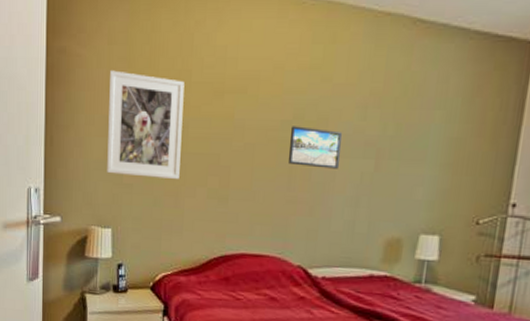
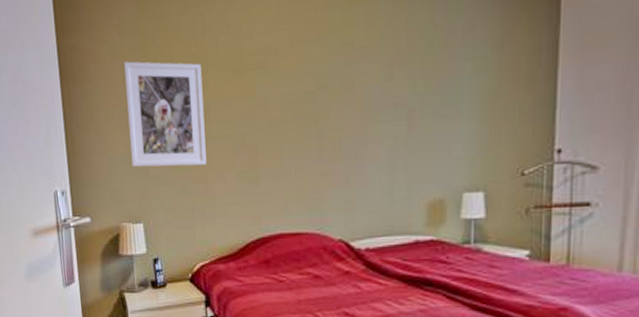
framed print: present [287,126,343,169] -> none [315,95,371,137]

